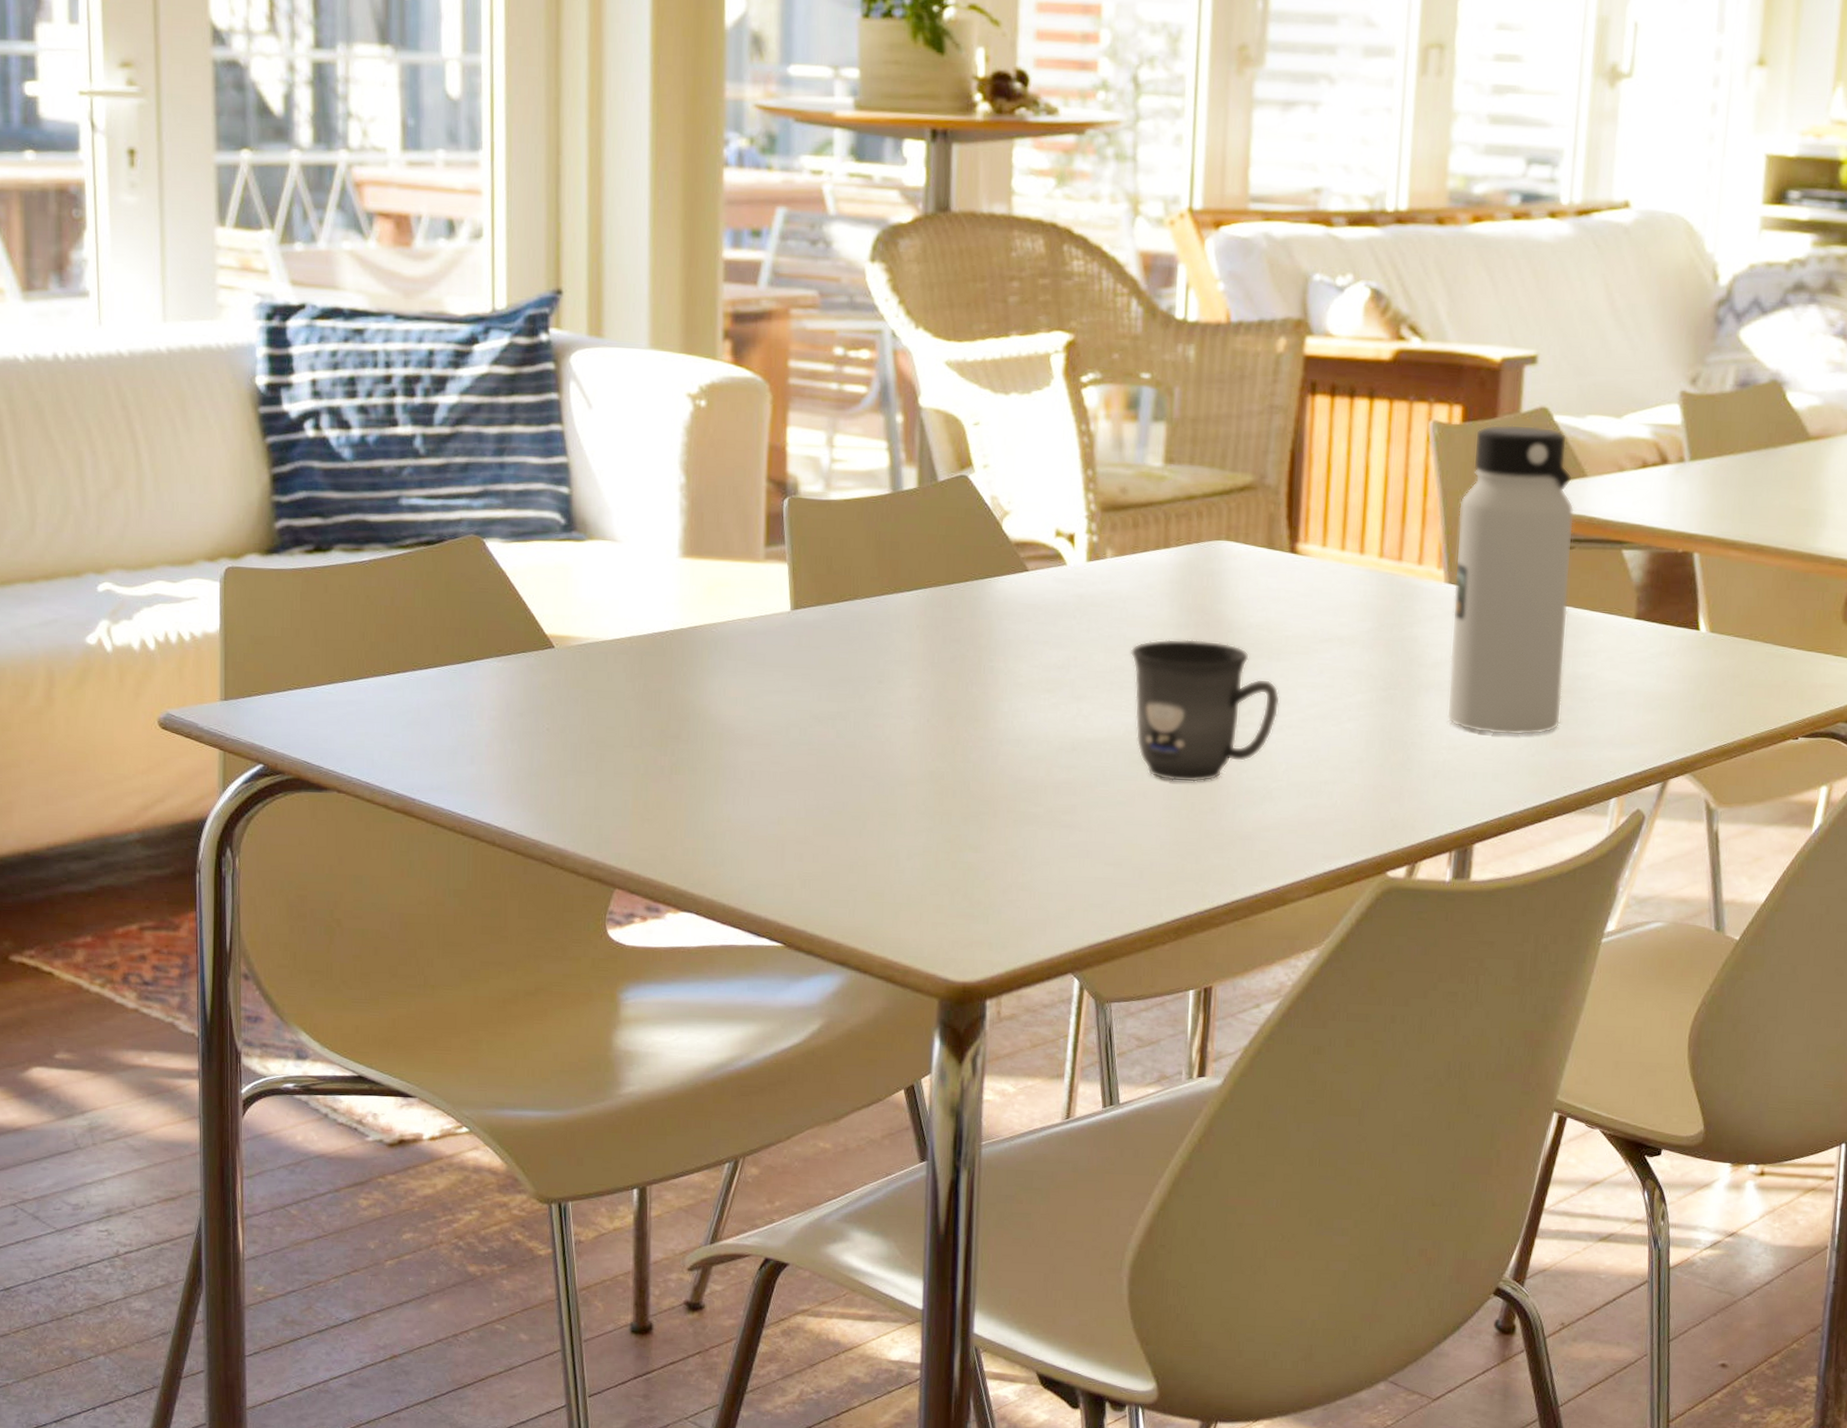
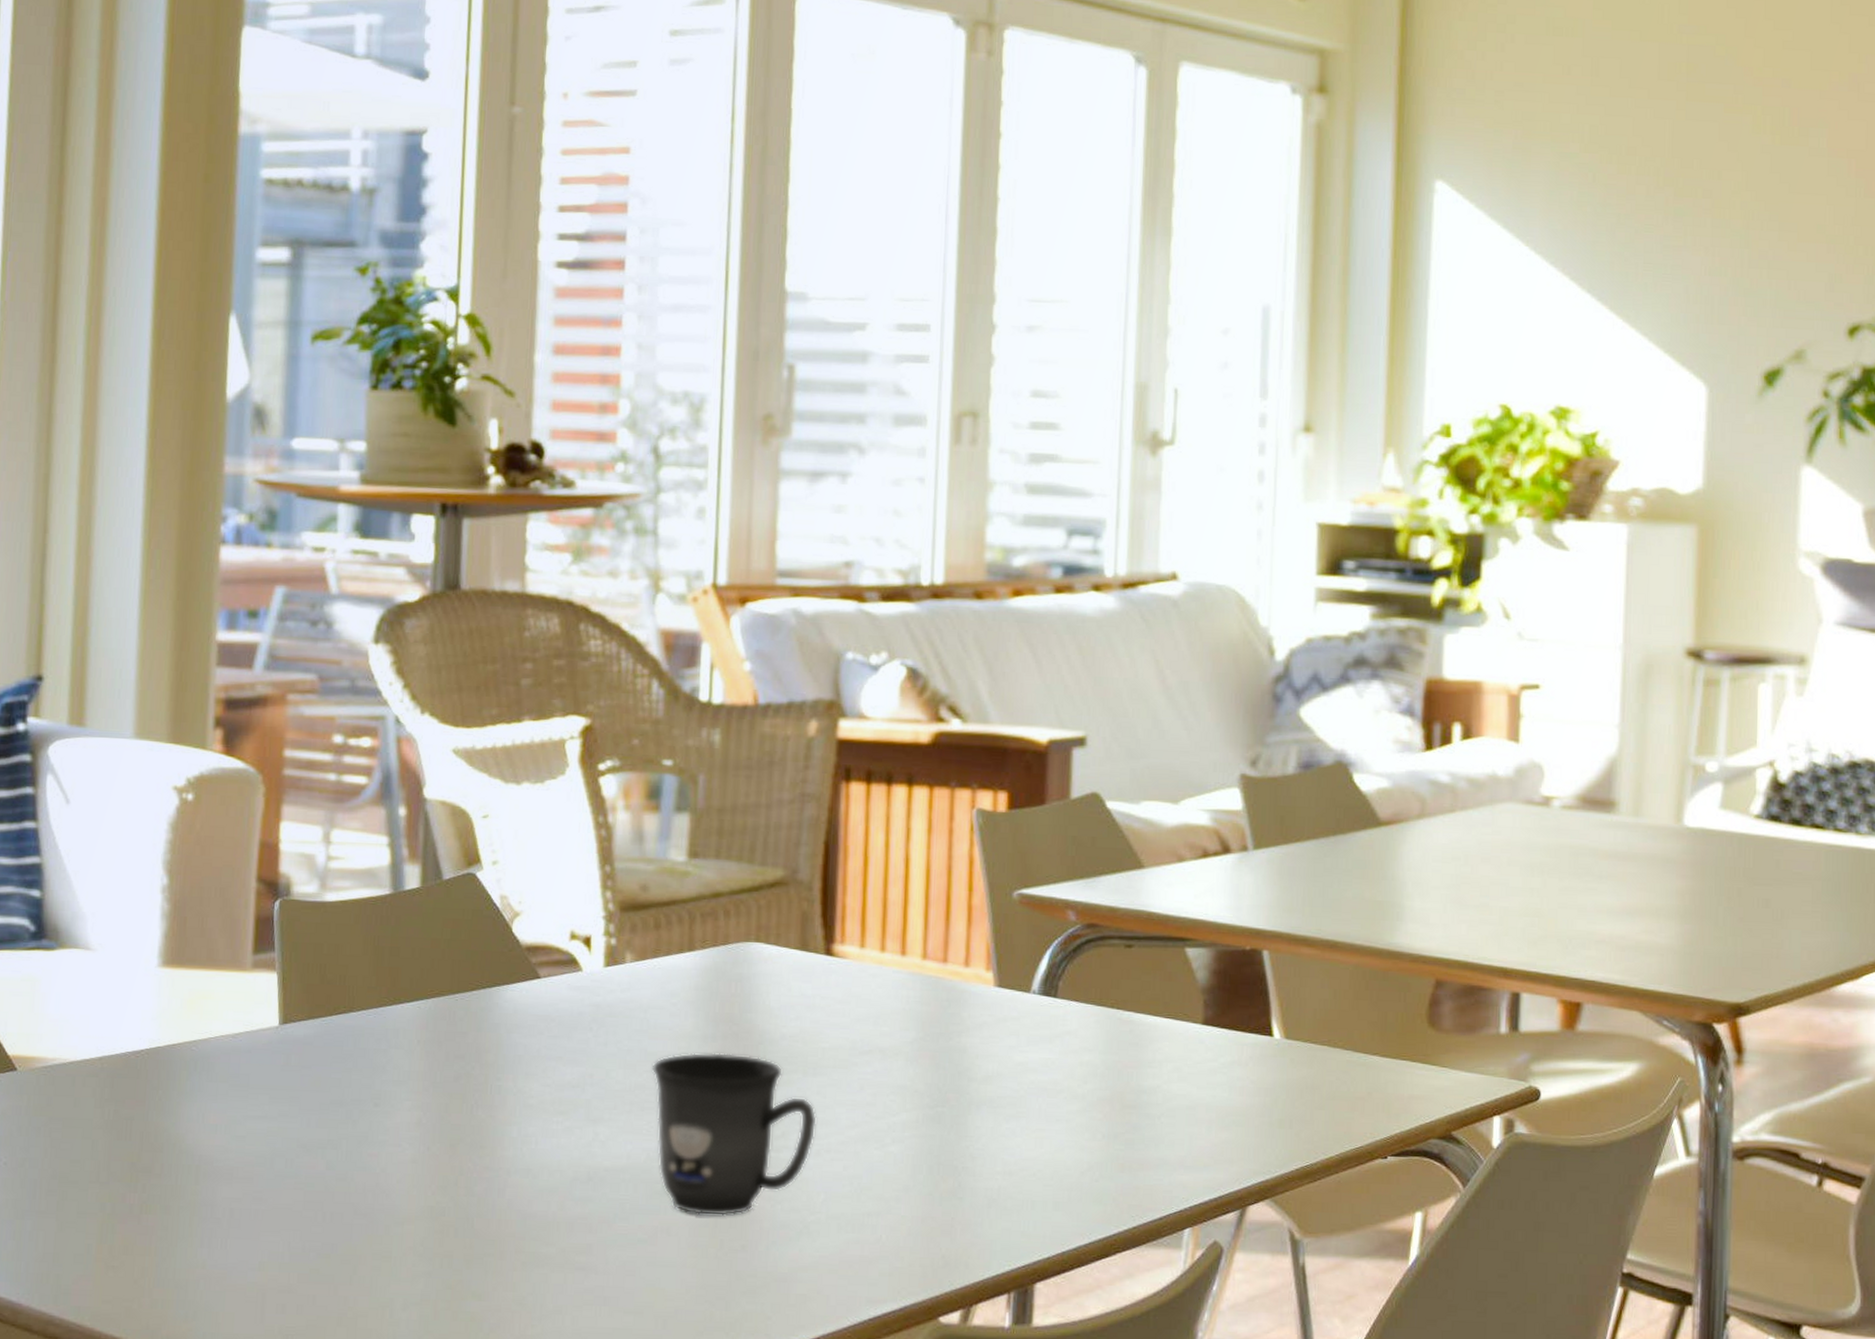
water bottle: present [1447,424,1574,736] -> none [1000,811,1132,1158]

